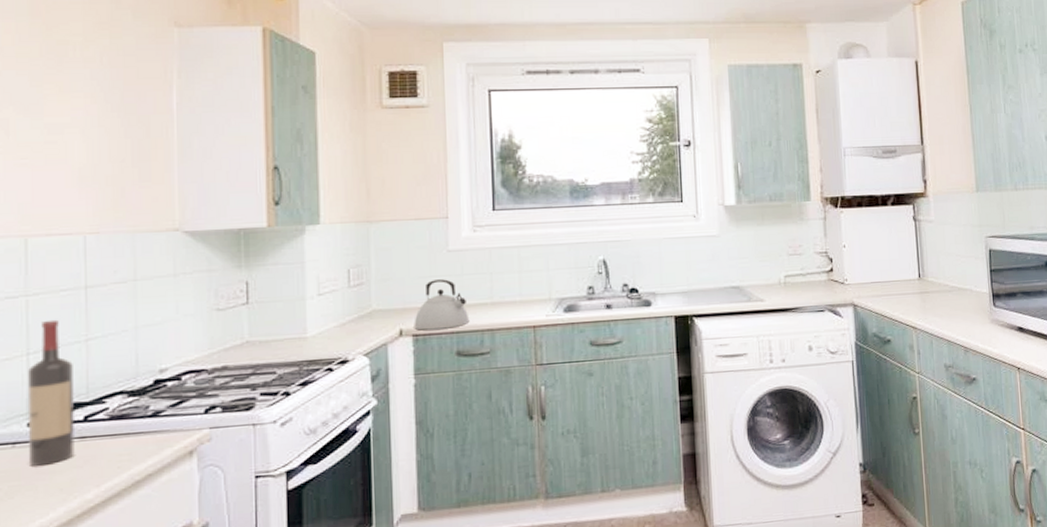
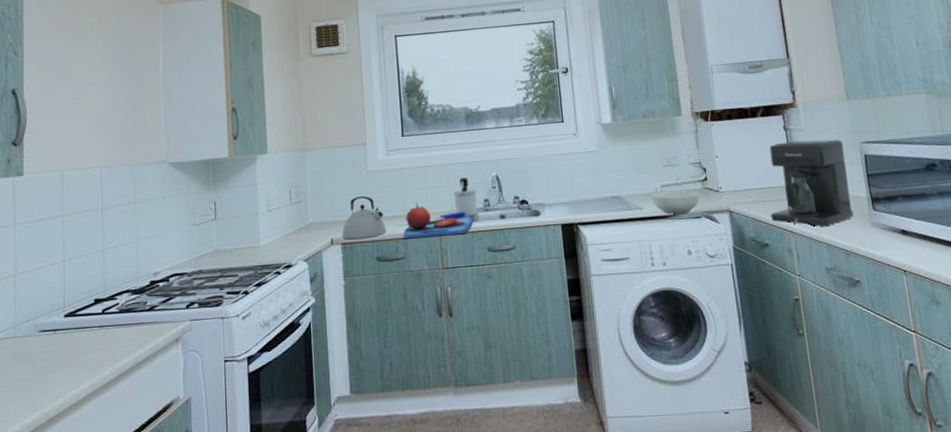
wine bottle: present [28,319,75,466] -> none [64,234,96,348]
chopping board: none [480,288,574,331] -> present [394,202,473,240]
soap dispenser: none [552,261,580,306] -> present [453,177,478,217]
bowl: none [773,281,825,307] -> present [650,190,701,214]
coffee maker: none [894,232,975,322] -> present [769,139,854,226]

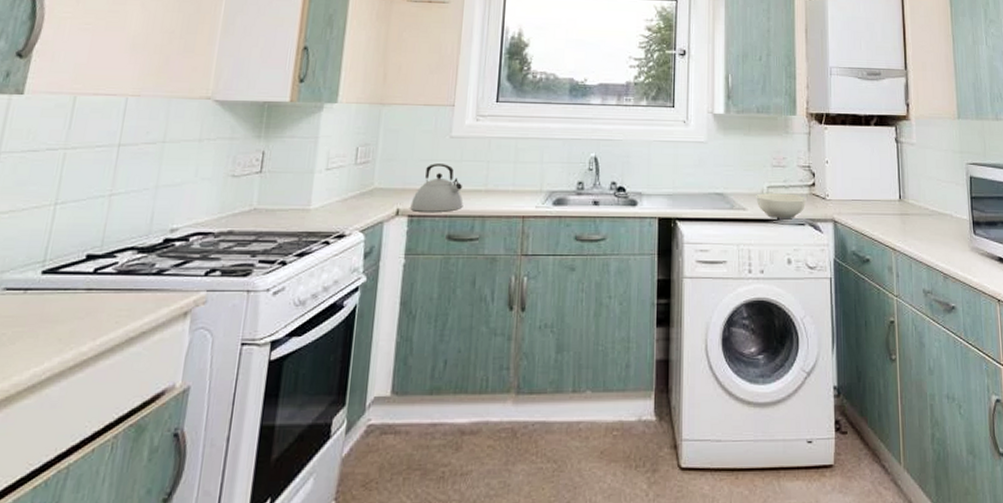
chopping board: present [394,202,473,240] -> none [473,177,562,219]
soap dispenser: present [453,177,478,217] -> none [544,155,571,200]
coffee maker: present [769,139,854,226] -> none [874,154,955,246]

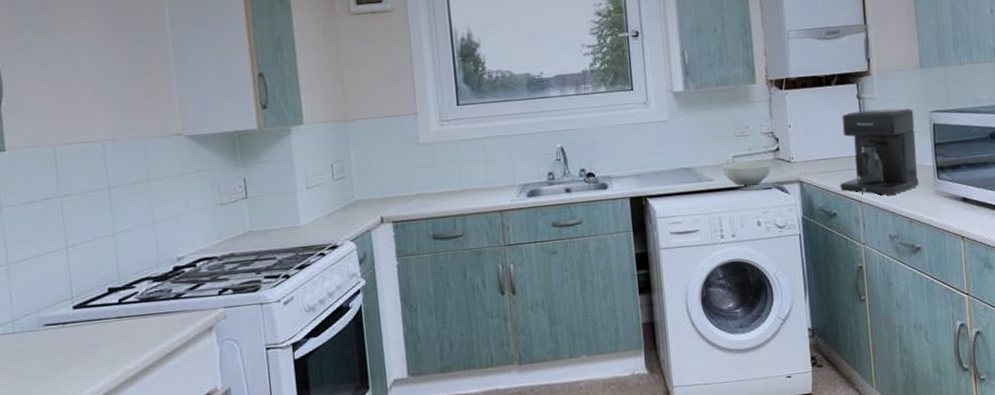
kettle: present [410,164,463,212] -> none [393,170,443,218]
coffee maker: none [874,154,955,246] -> present [840,108,919,196]

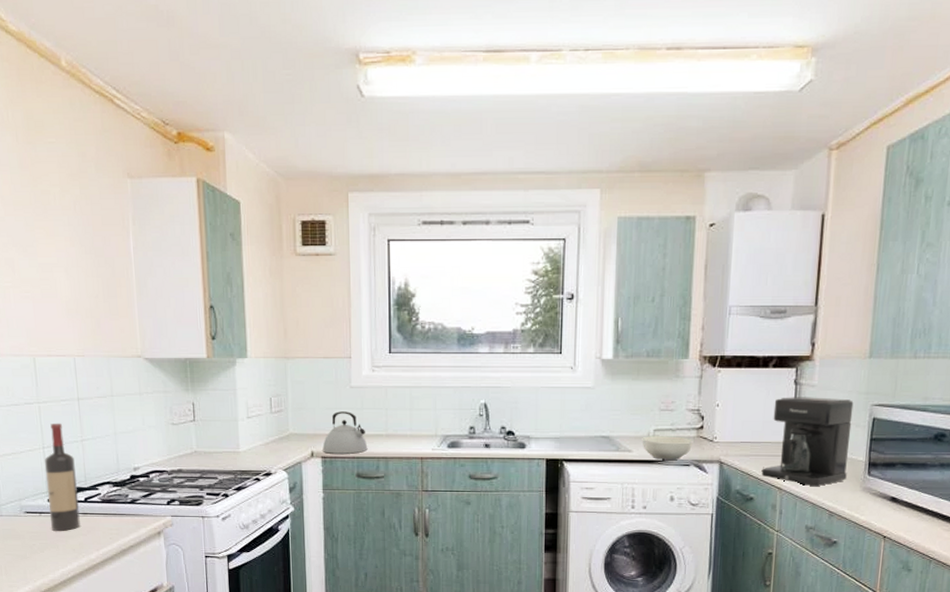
wine bottle: none [68,217,114,342] -> present [45,423,80,531]
kettle: none [393,170,443,218] -> present [322,411,368,454]

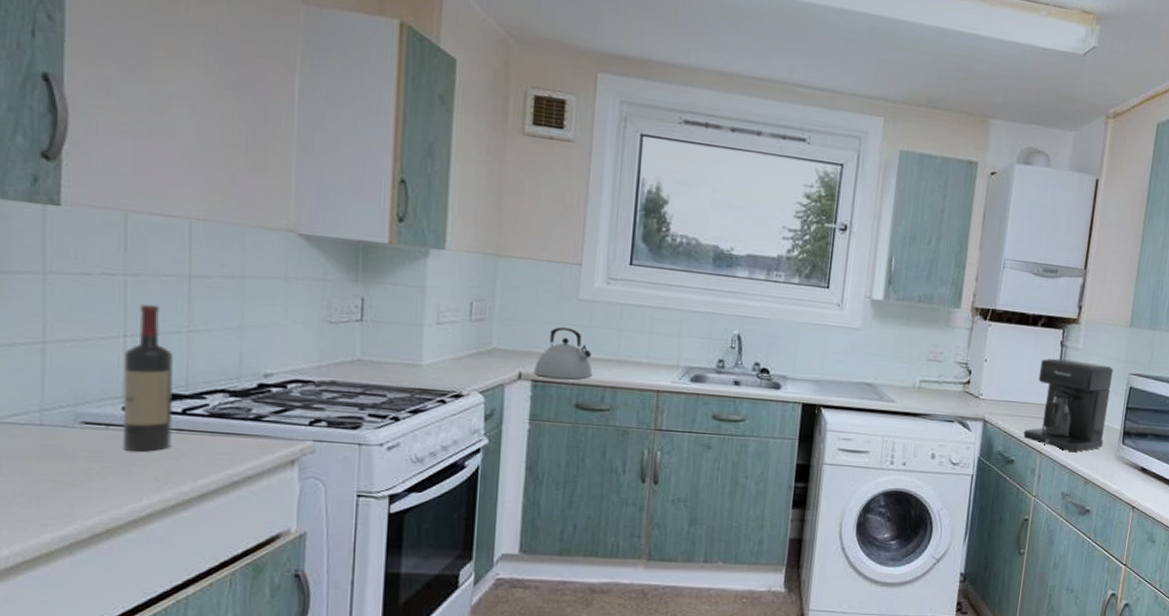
bowl: present [642,436,694,460] -> none [906,386,959,415]

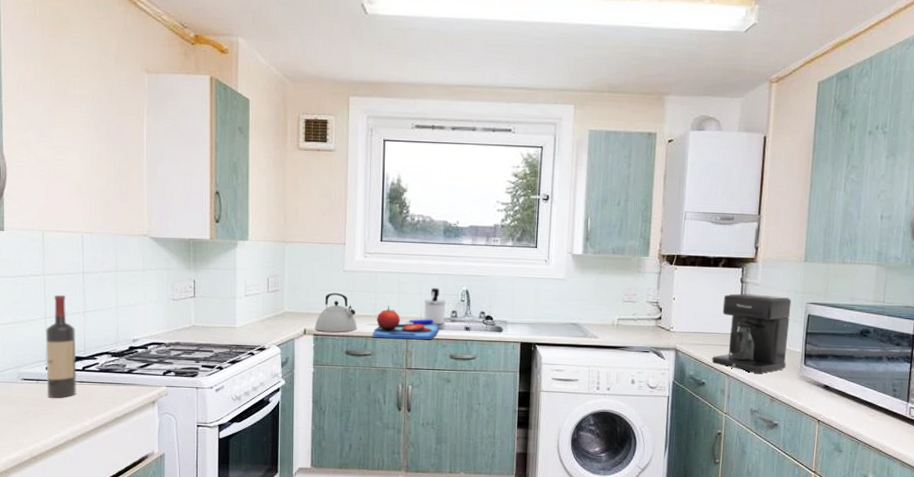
chopping board: none [603,348,701,395] -> present [365,305,439,340]
soap dispenser: none [681,329,711,377] -> present [424,288,446,325]

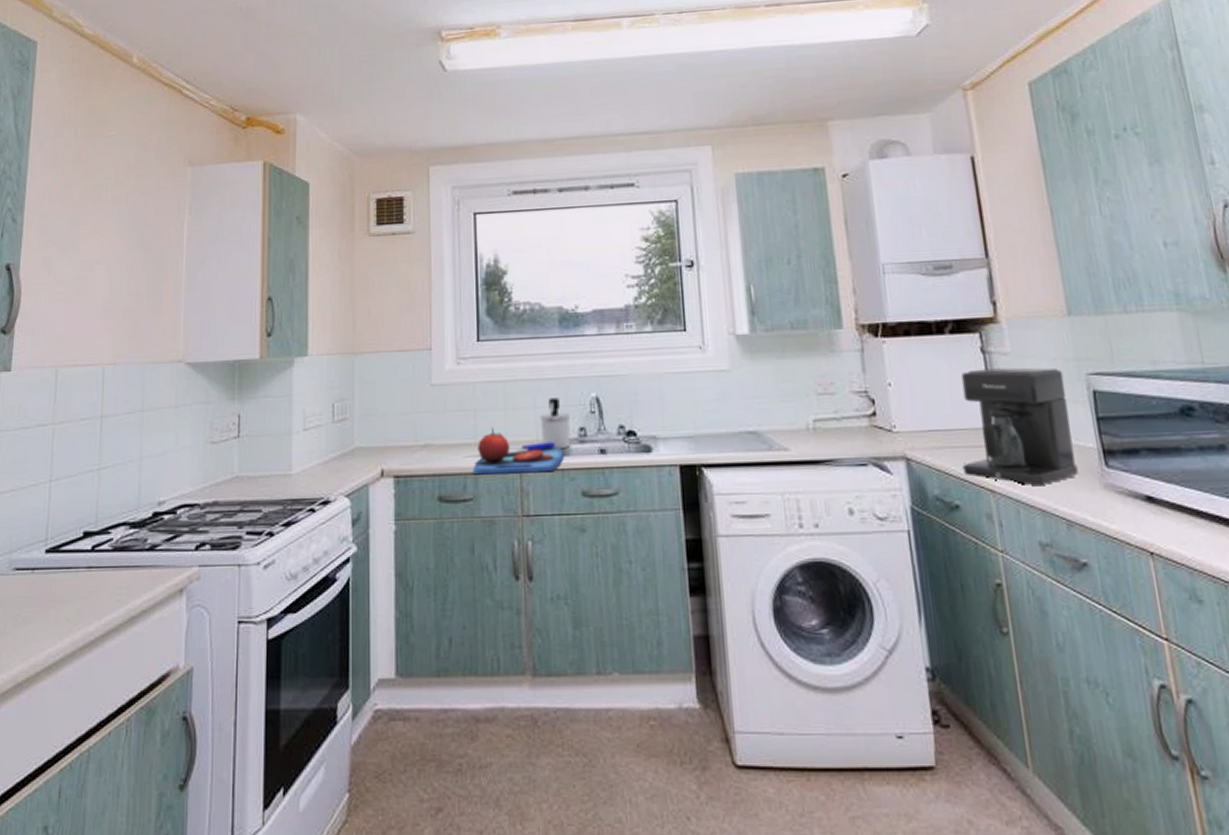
wine bottle: present [46,294,77,398] -> none [44,448,86,593]
kettle: present [315,293,357,333] -> none [395,416,452,472]

